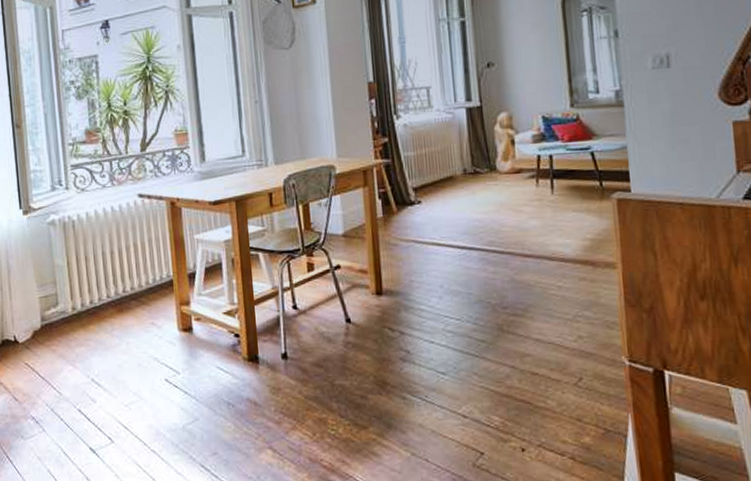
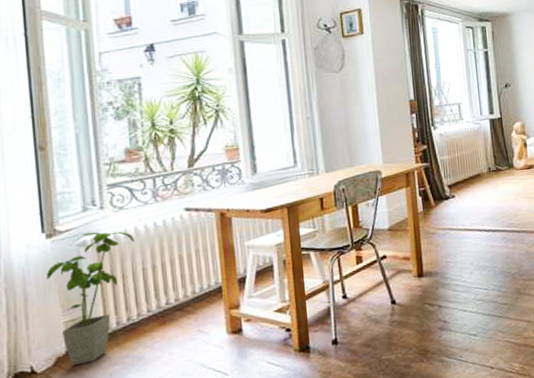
house plant: none [24,211,95,340] -> present [46,231,134,365]

